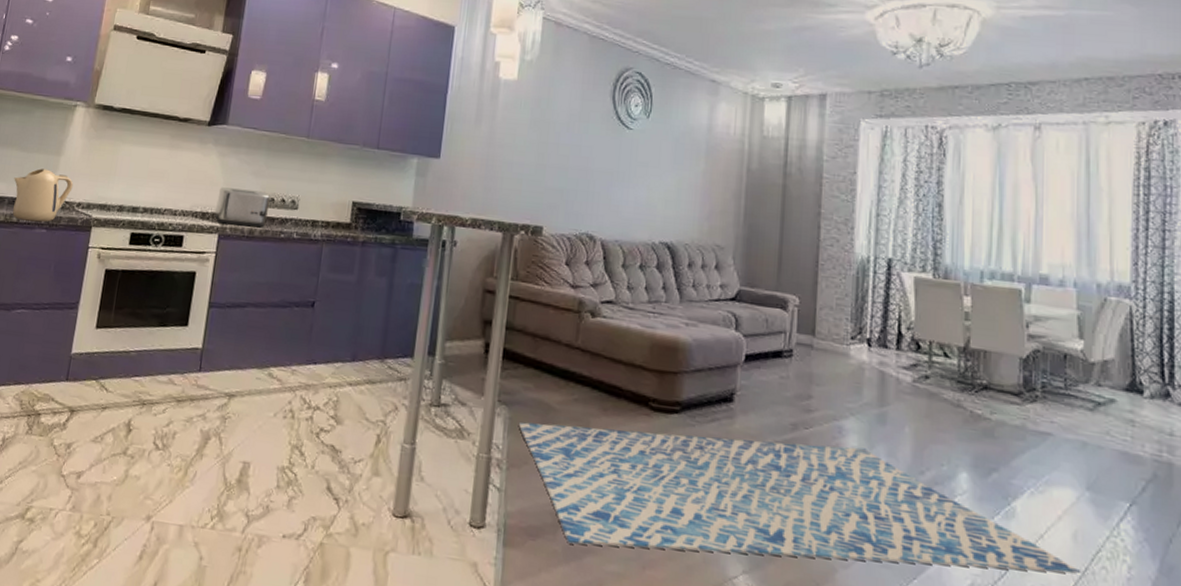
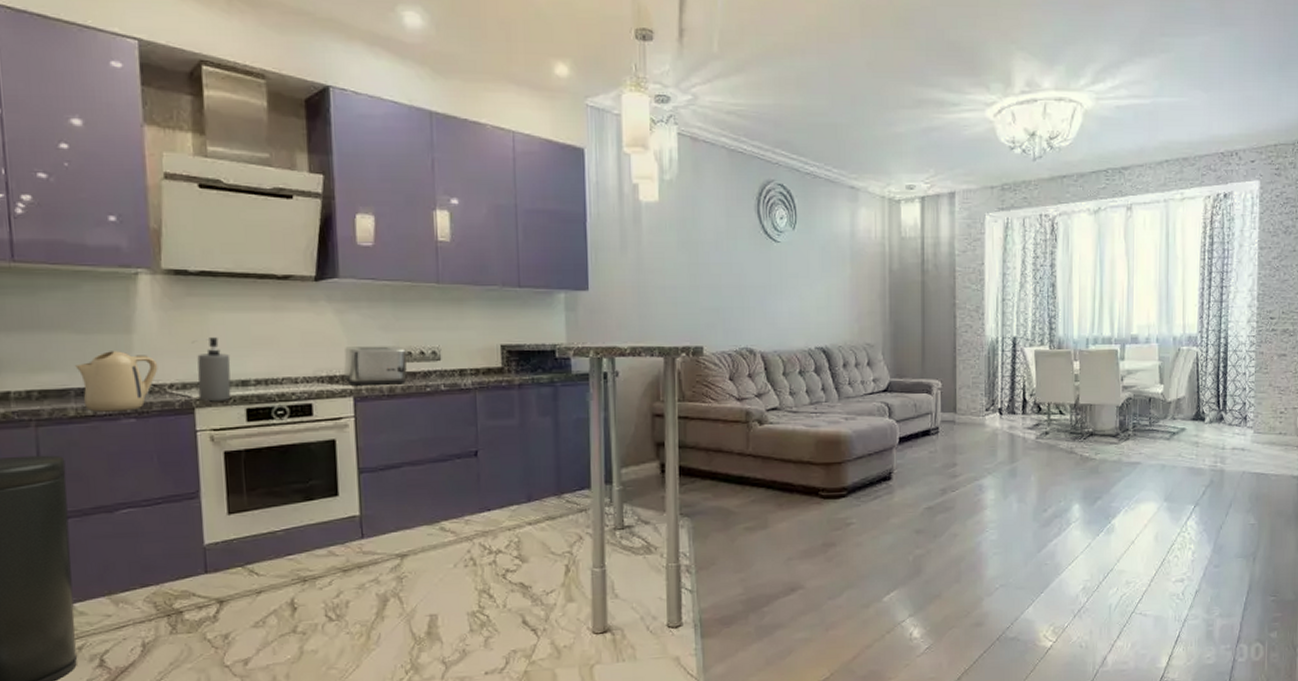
soap dispenser: none [96,165,129,224] -> present [191,337,232,402]
rug: present [518,422,1081,575] -> none [702,499,1161,624]

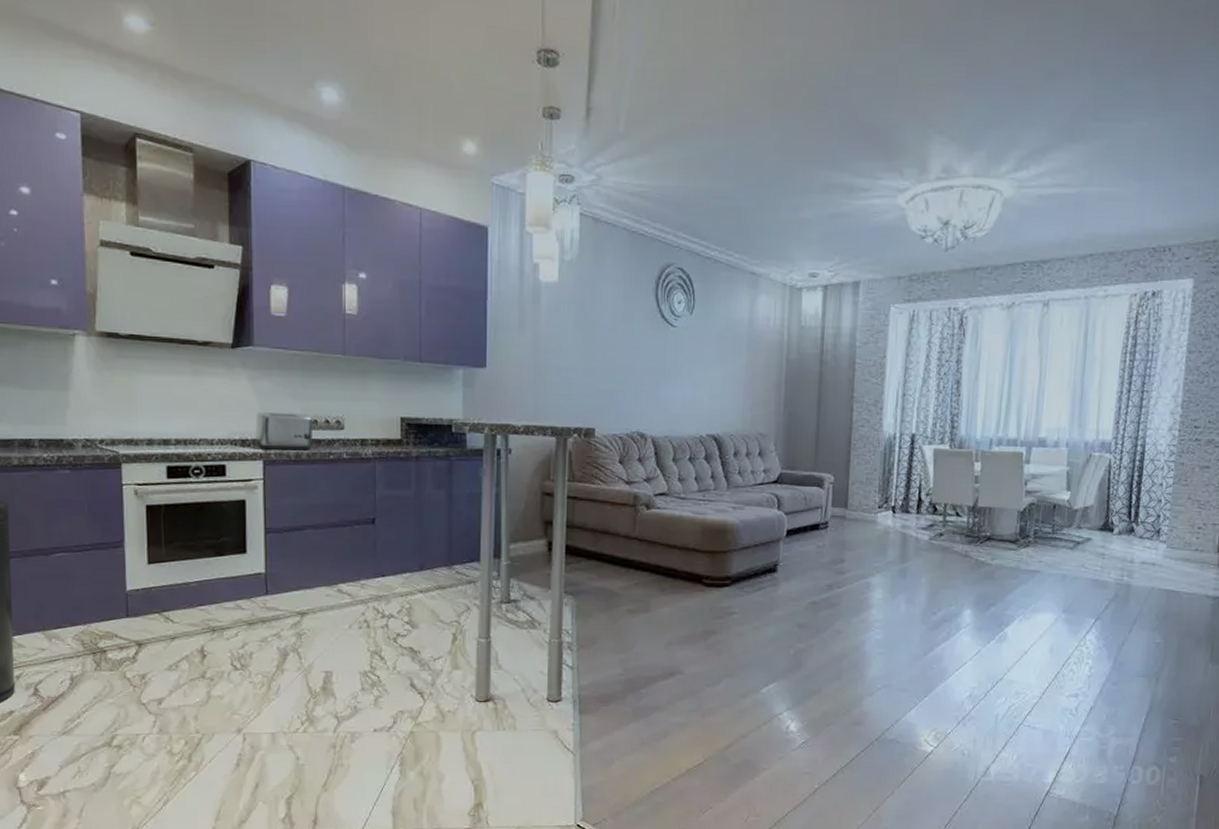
kettle: present [75,351,158,412] -> none [19,406,91,463]
soap dispenser: present [191,337,232,402] -> none [120,397,154,458]

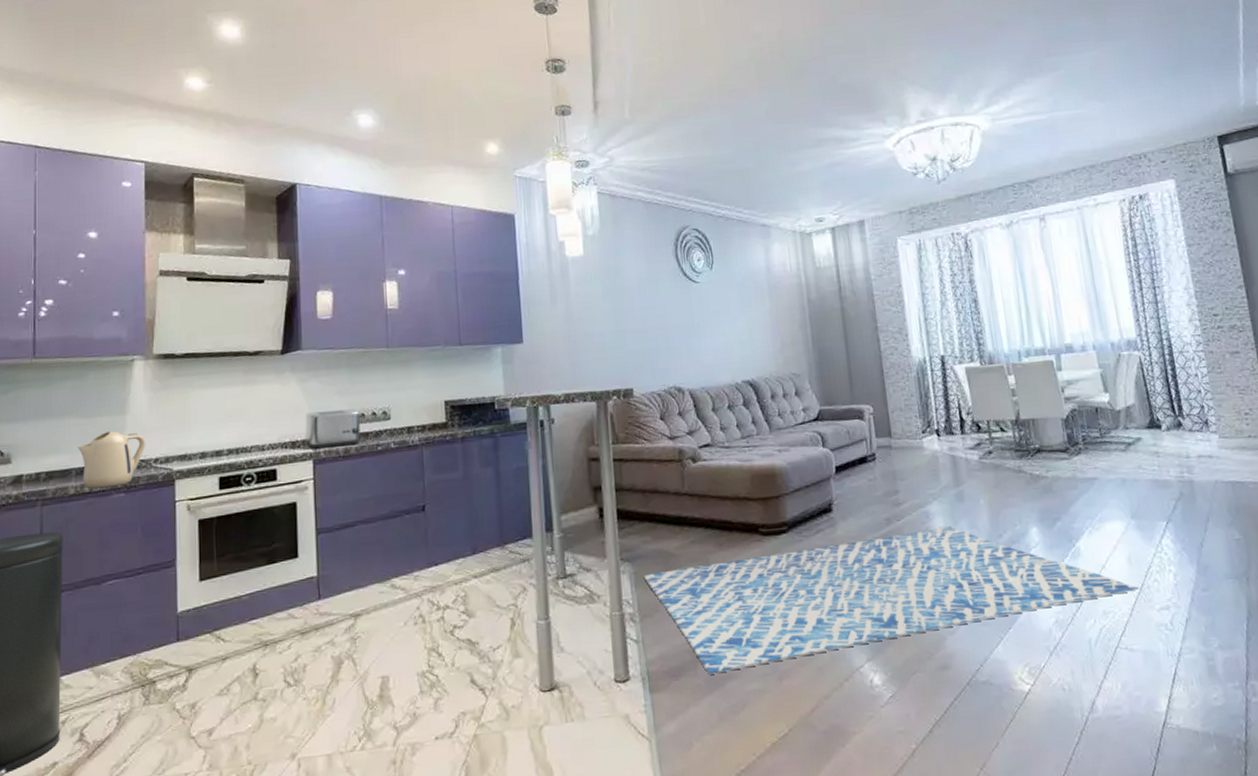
kettle: none [19,406,91,463] -> present [78,431,146,489]
rug: none [585,599,1054,705] -> present [643,526,1139,675]

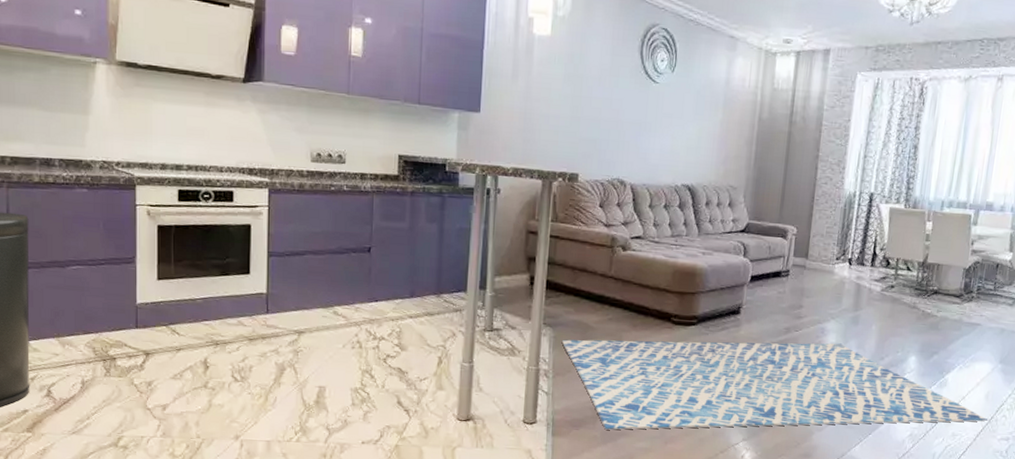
kettle: present [78,431,146,489] -> none [41,128,108,182]
toaster: present [305,408,364,449] -> none [263,143,320,182]

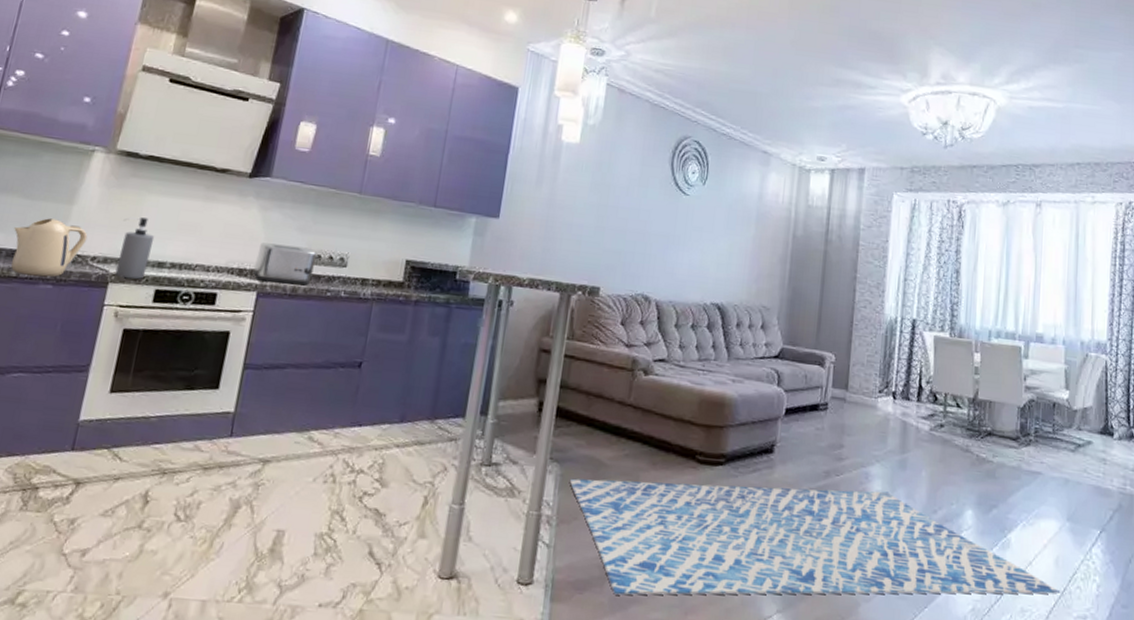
kettle: none [41,128,108,182] -> present [11,218,88,278]
soap dispenser: none [137,124,168,182] -> present [114,216,155,280]
toaster: none [263,143,320,182] -> present [253,242,320,286]

